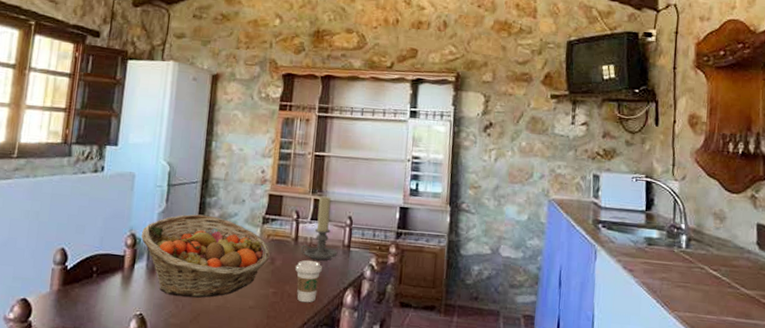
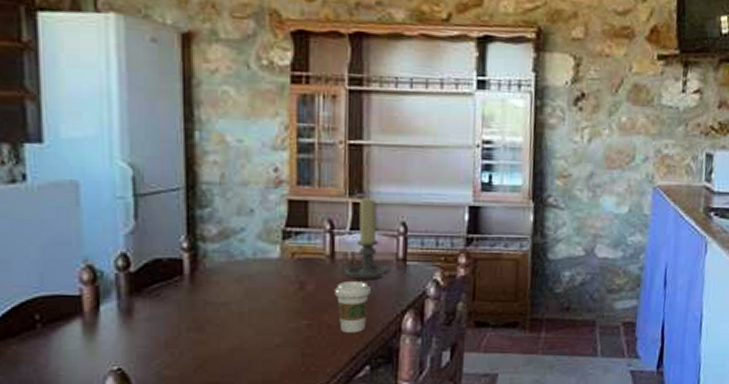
fruit basket: present [140,214,270,298] -> none [102,232,297,342]

